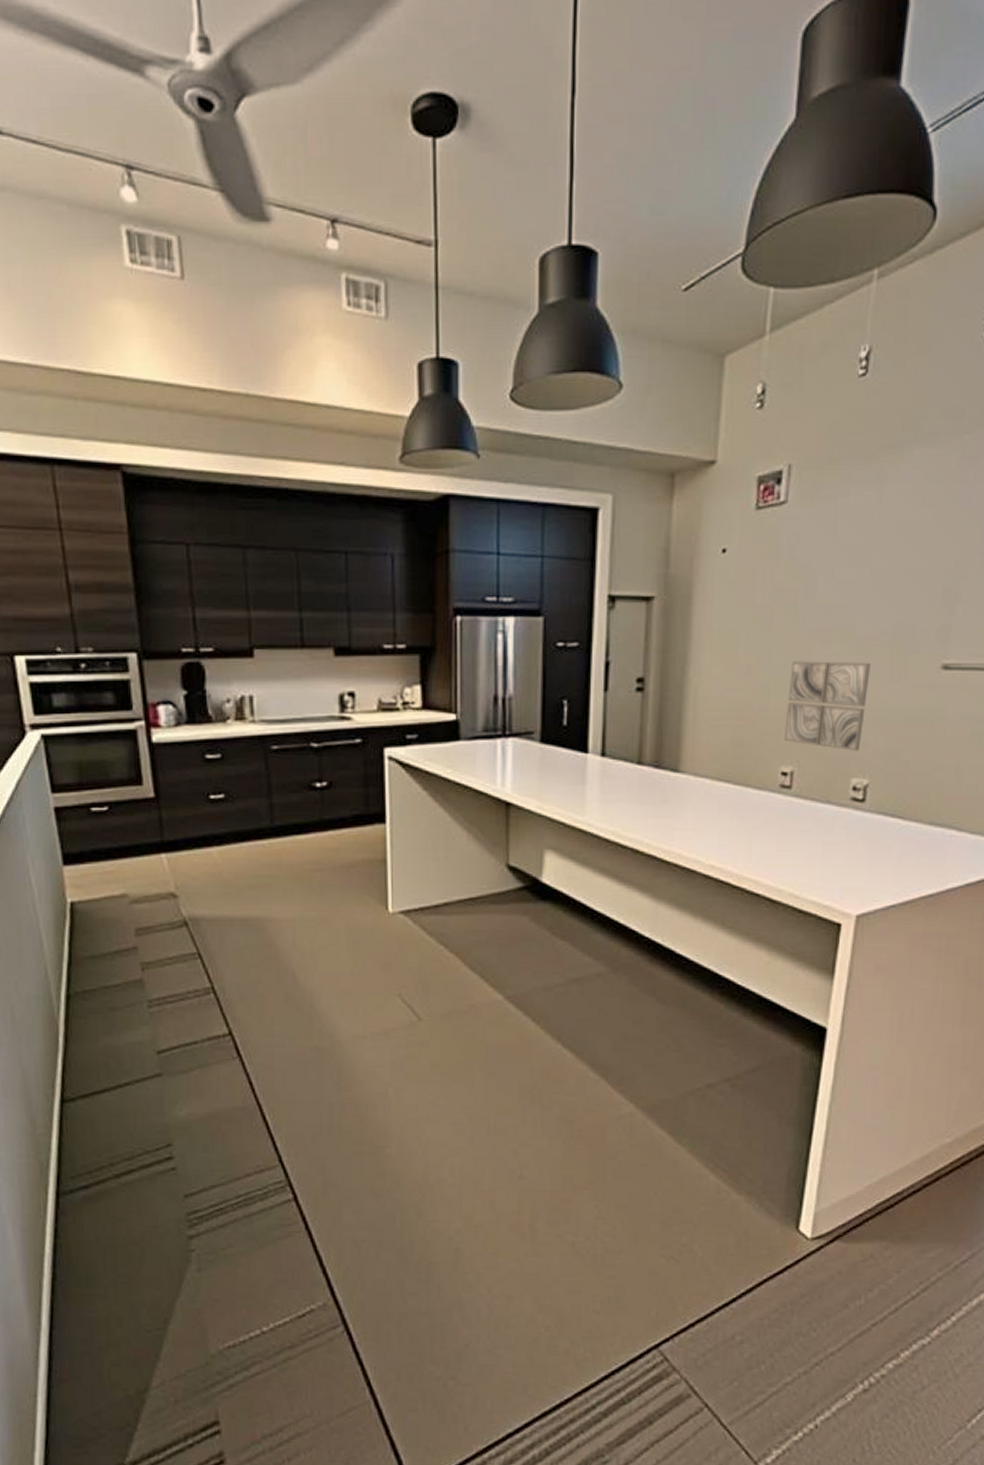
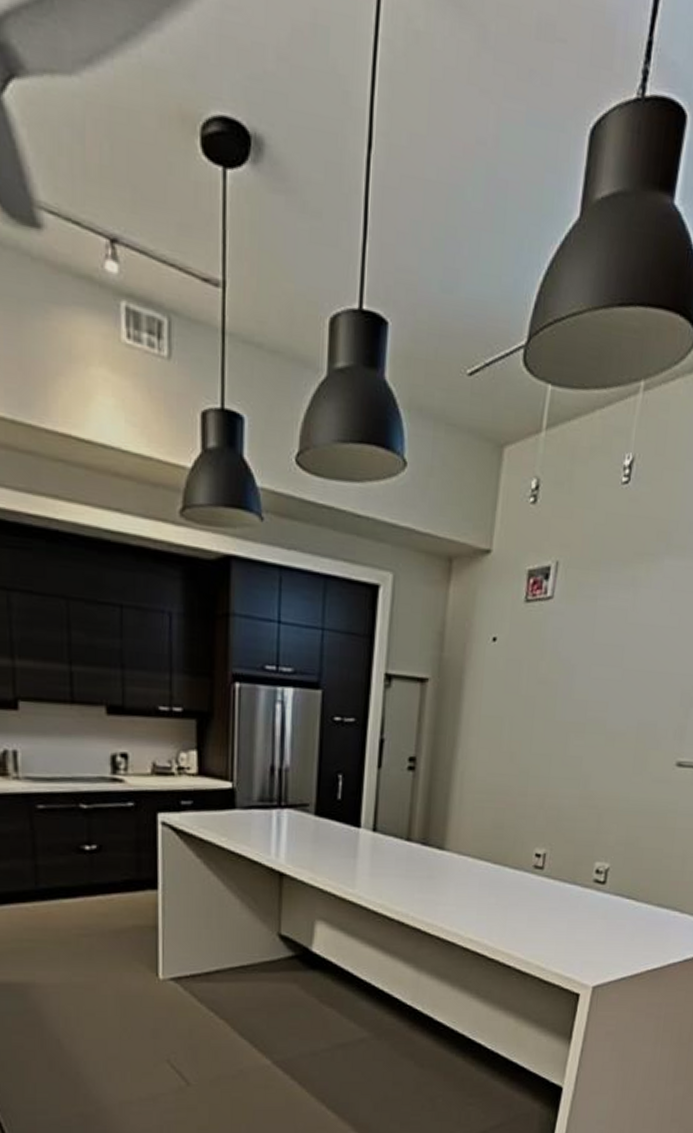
wall art: present [784,661,871,751] -> none [539,750,617,837]

